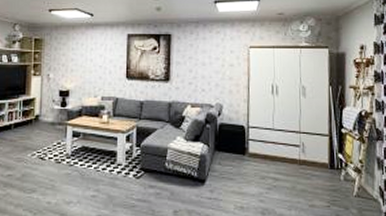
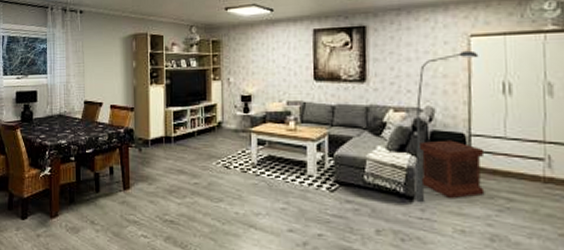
floor lamp: none [204,59,255,185] -> present [413,50,479,203]
side table: none [211,131,259,181] -> present [420,140,485,199]

